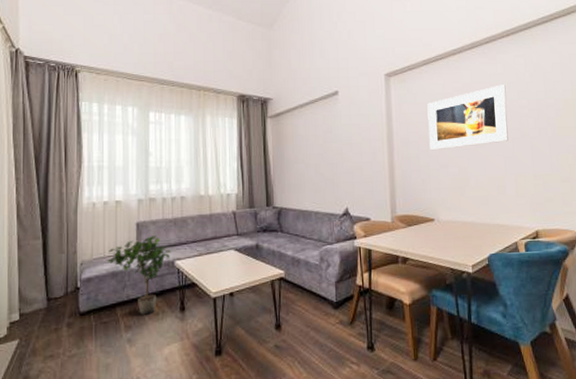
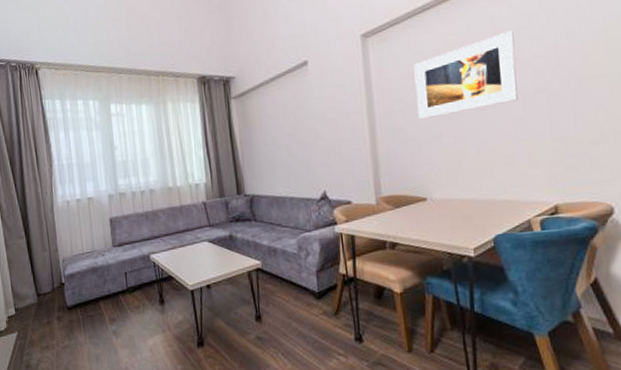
potted plant: present [107,234,171,315] -> none [87,229,146,308]

